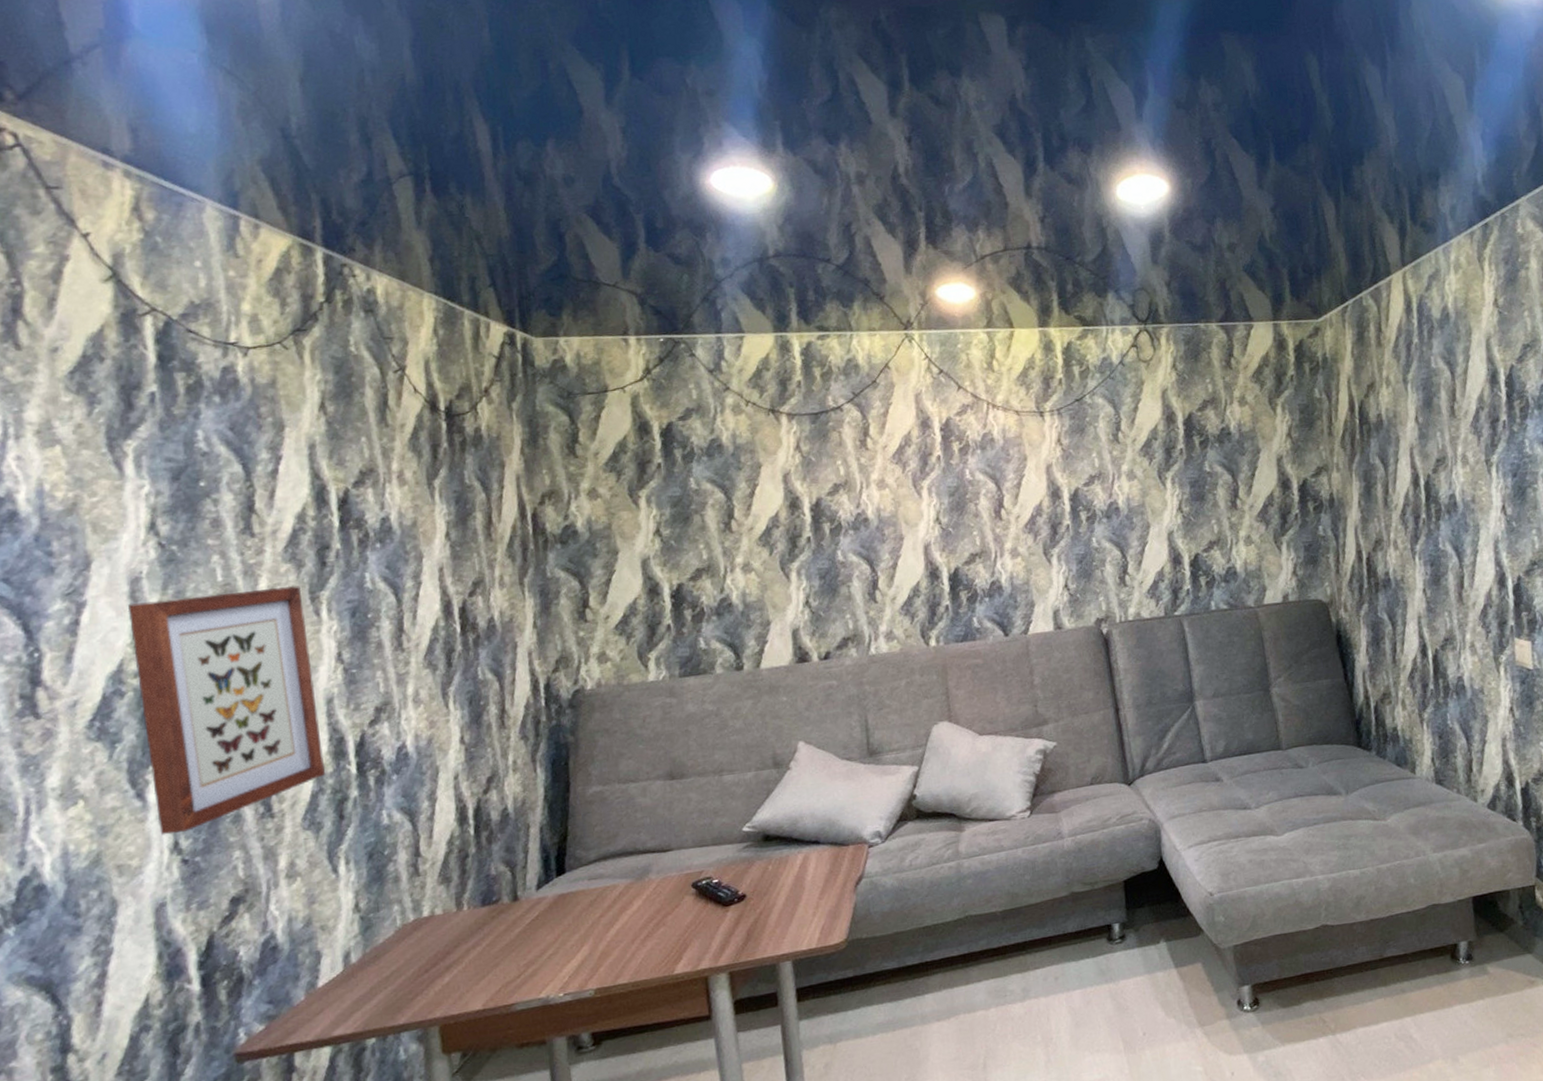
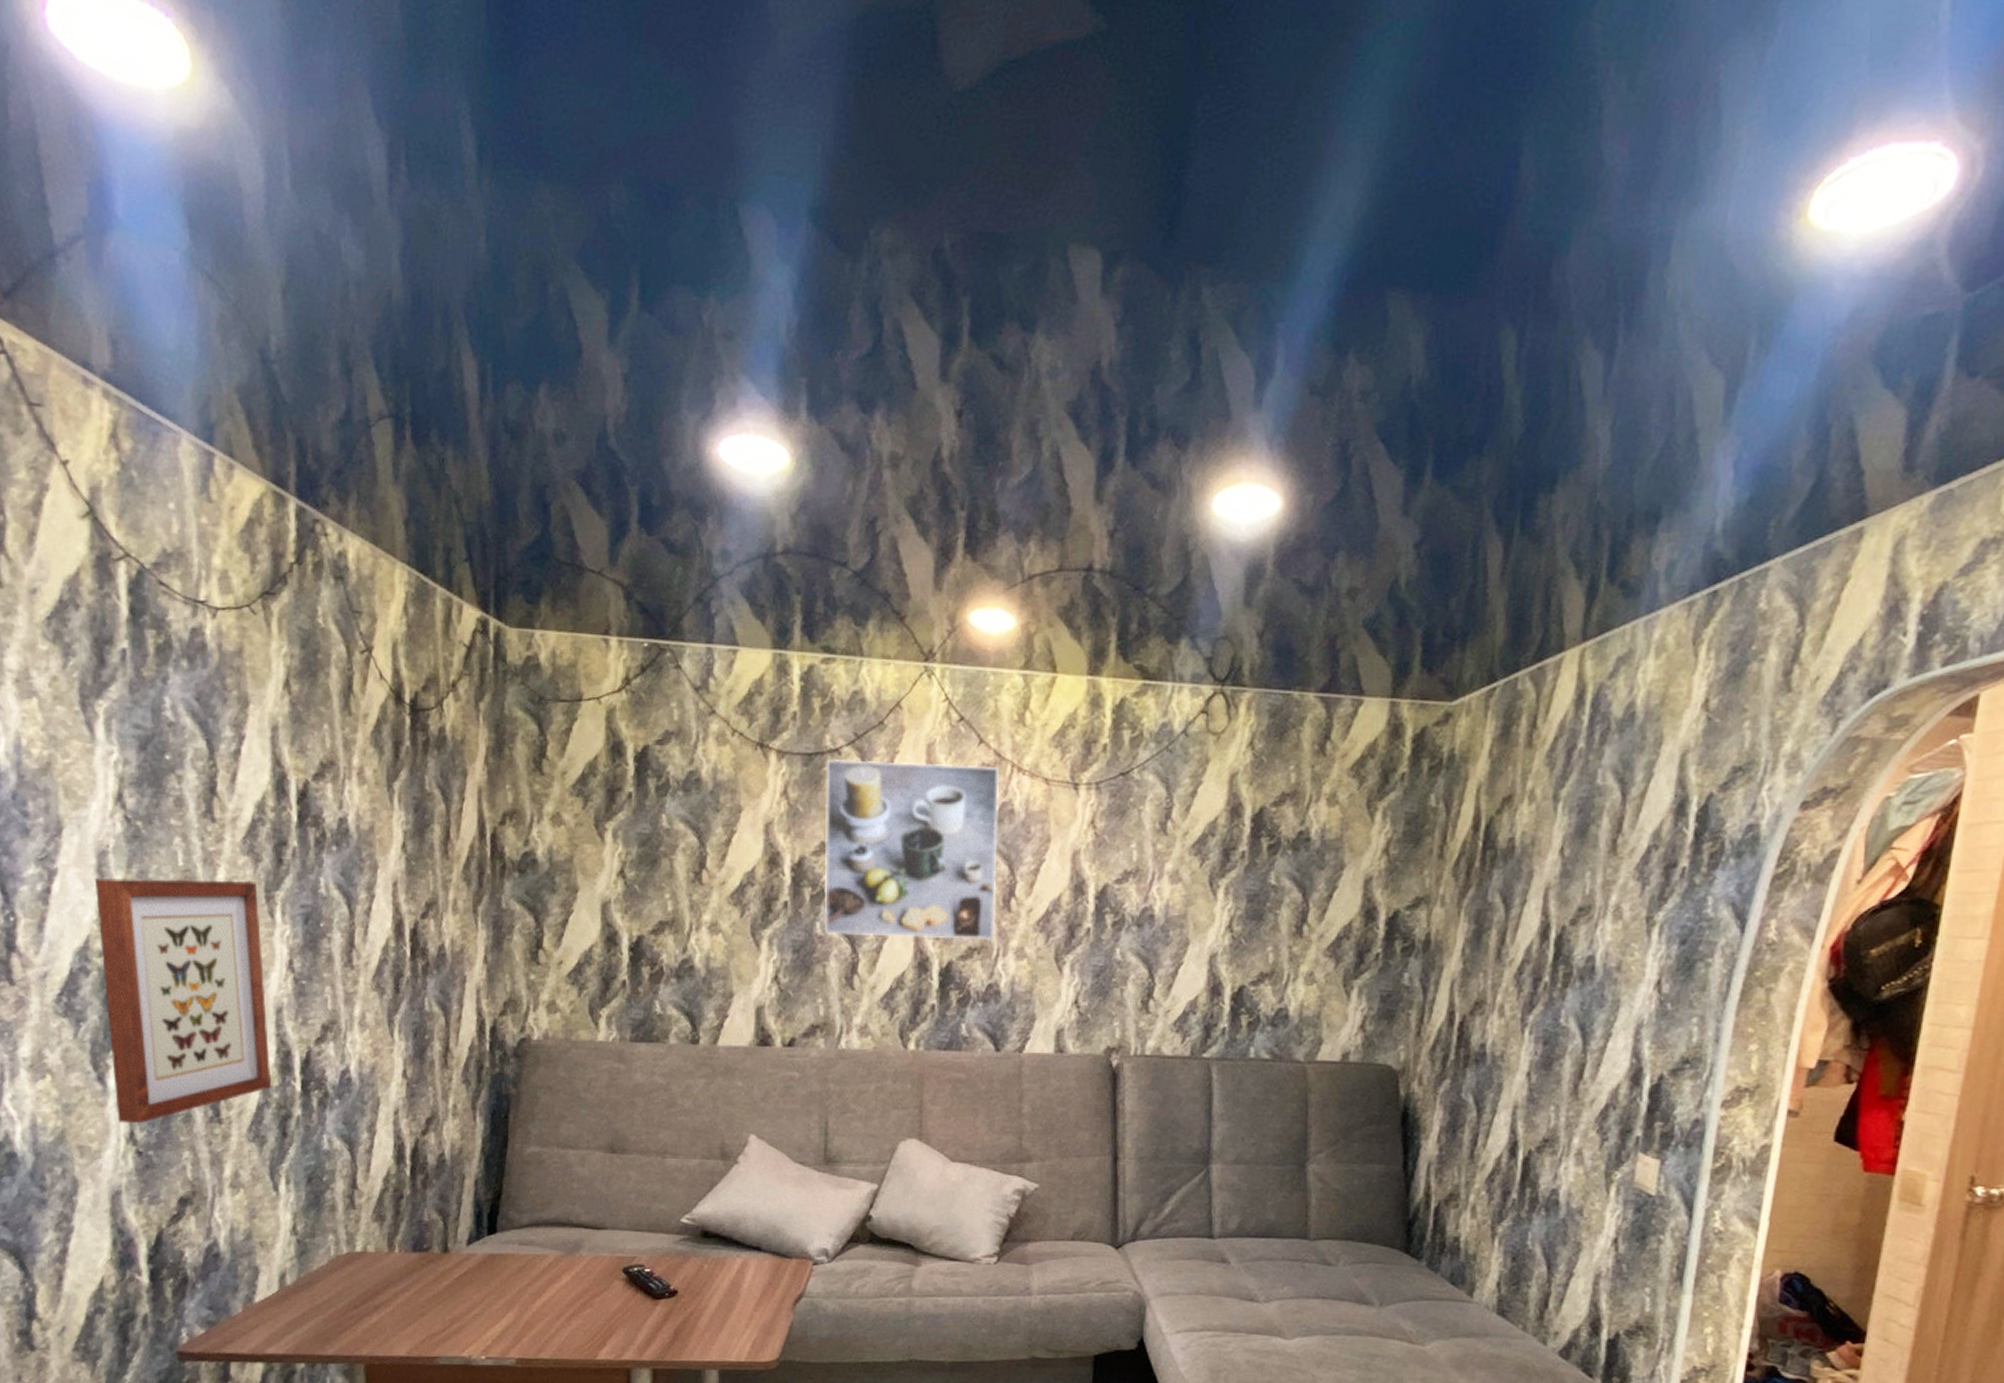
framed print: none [830,406,991,559] -> present [824,758,1000,940]

